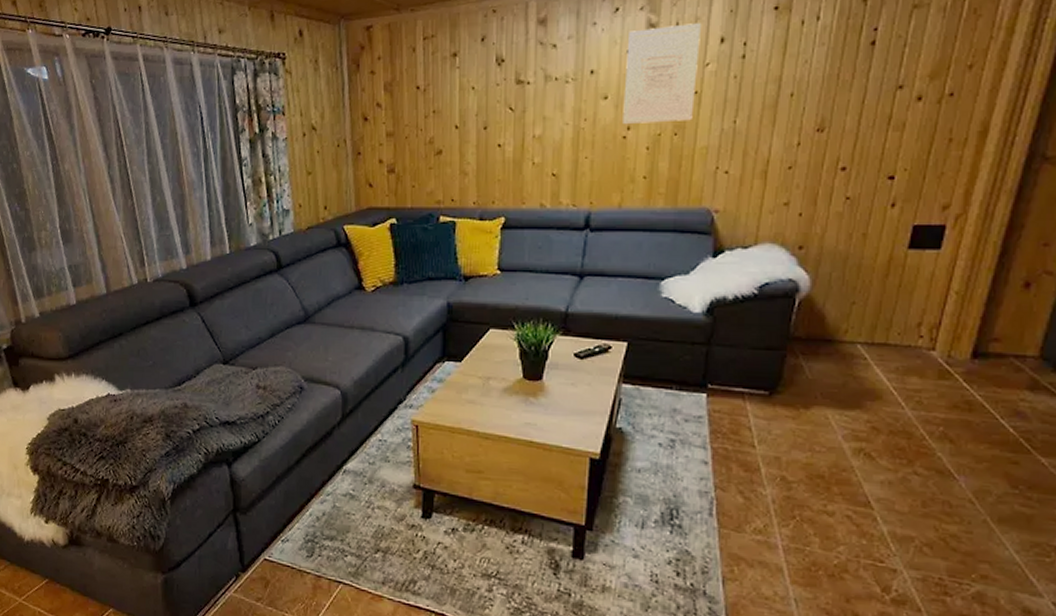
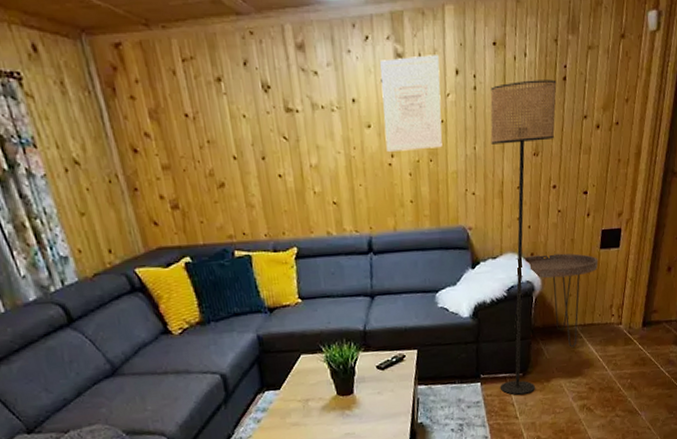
floor lamp: none [733,44,861,419] -> present [490,79,557,395]
side table: none [762,249,904,370] -> present [514,253,599,348]

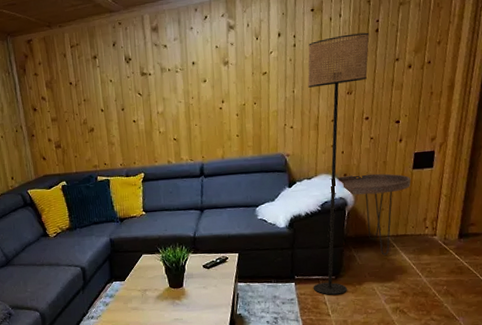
wall art: present [380,55,443,152] -> none [215,23,266,99]

